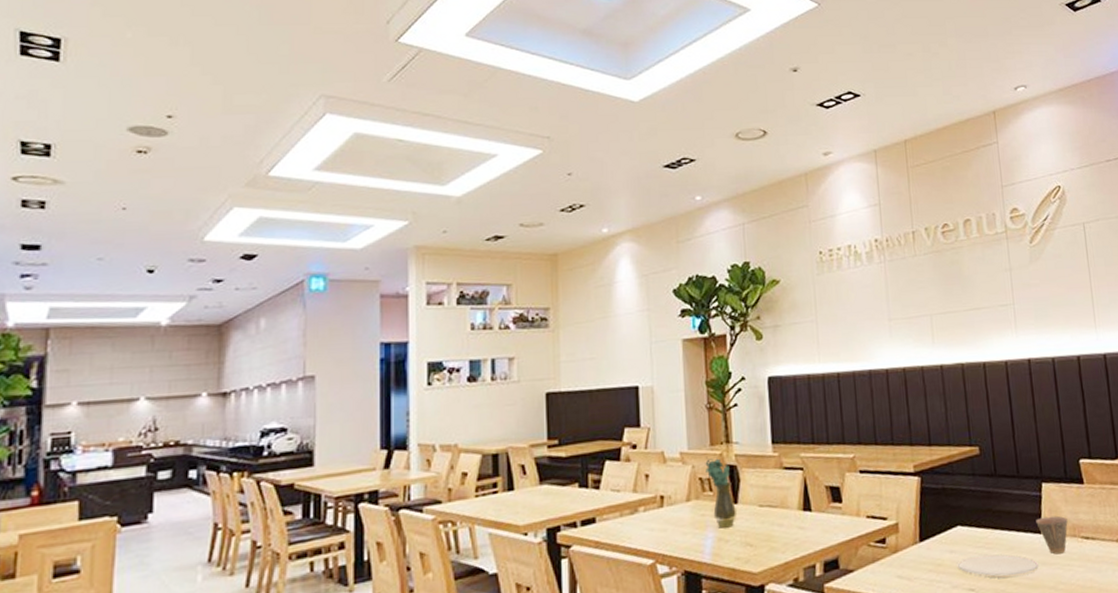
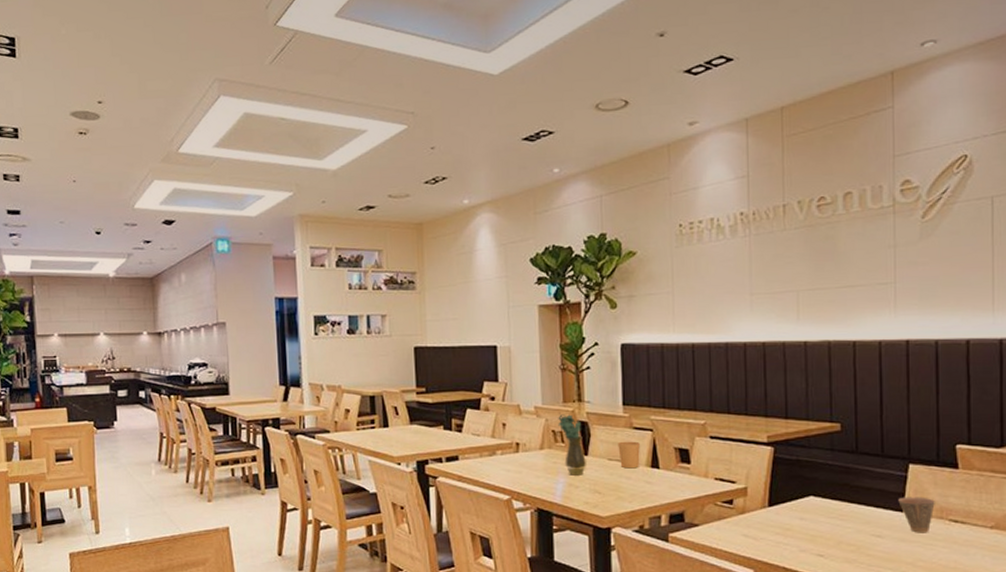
dixie cup: none [768,482,792,515] -> present [618,441,640,469]
plate: present [957,554,1039,579] -> none [806,525,897,549]

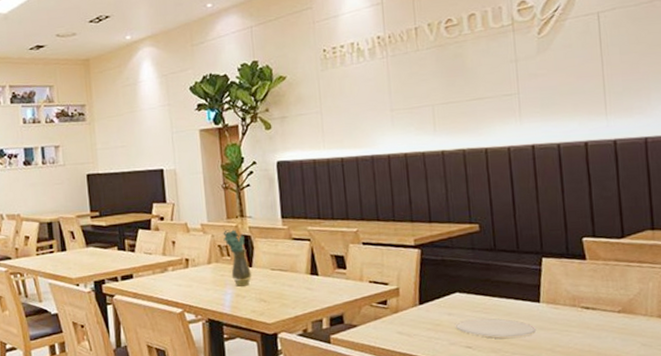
dixie cup: present [618,441,640,469] -> none [279,251,300,277]
plate: none [806,525,897,549] -> present [455,318,537,339]
cup: present [898,497,935,533] -> none [535,287,568,321]

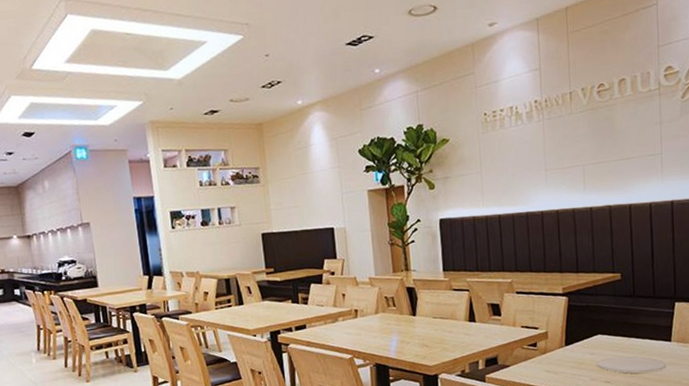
vase: present [223,228,251,287] -> none [389,281,415,334]

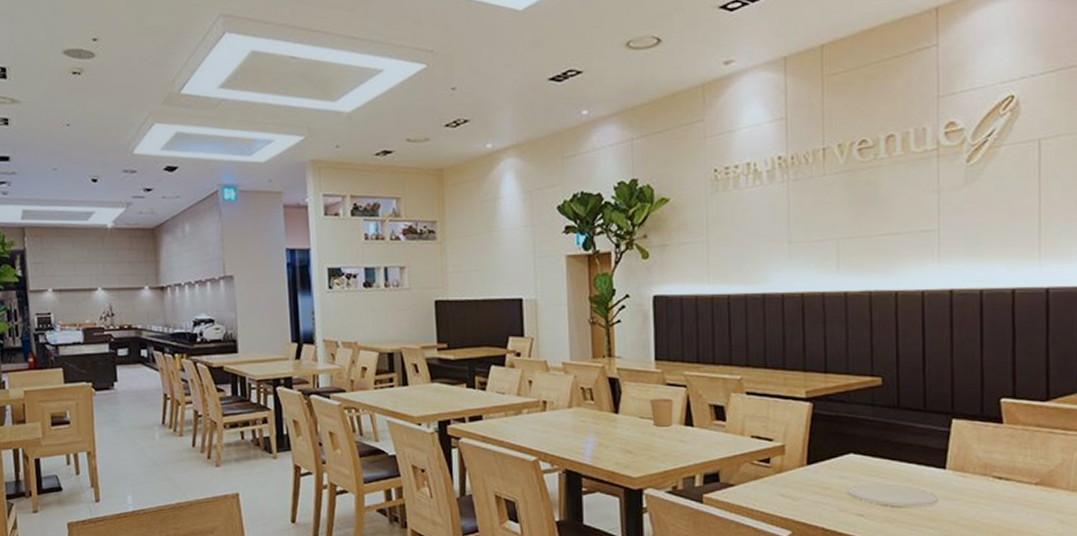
dixie cup: none [441,300,460,324] -> present [650,398,673,427]

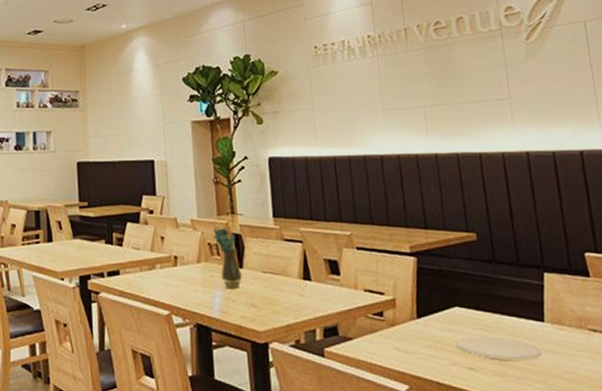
vase: none [587,368,617,435] -> present [213,224,242,289]
dixie cup: present [650,398,673,427] -> none [271,253,292,281]

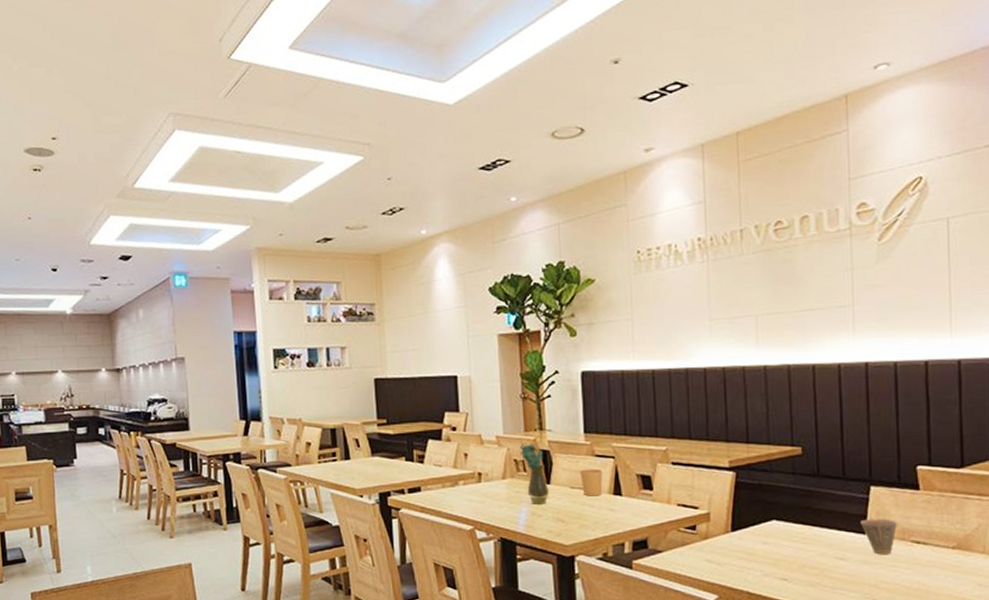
dixie cup: none [271,253,292,281] -> present [580,468,603,497]
plate: present [455,336,543,362] -> none [770,548,860,572]
cup: none [538,306,573,344] -> present [860,518,897,555]

